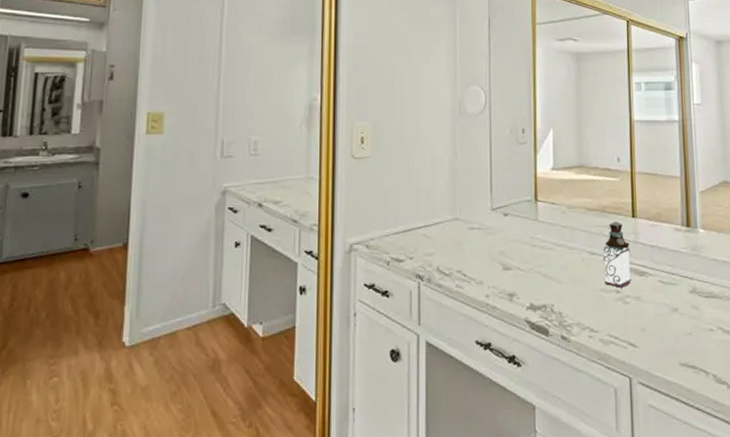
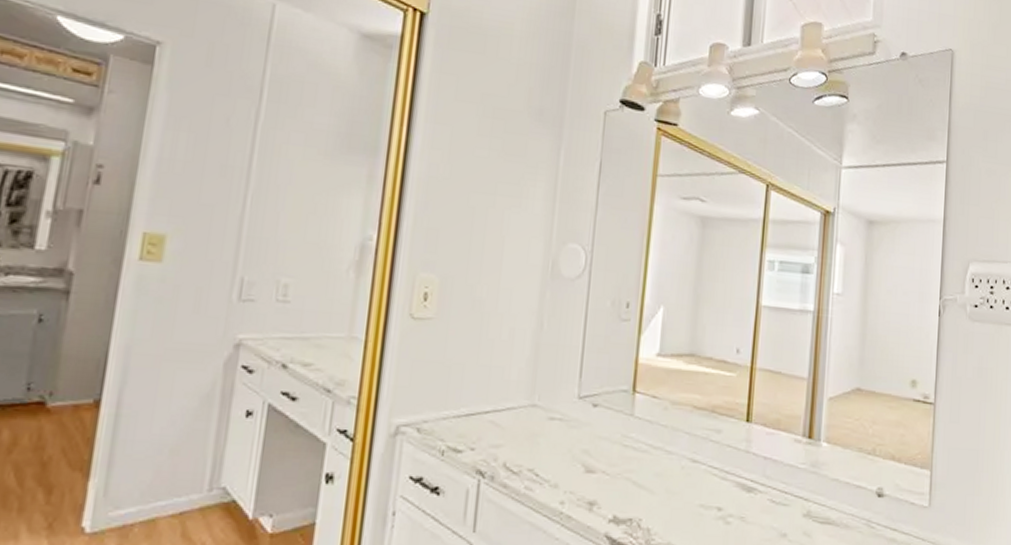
perfume bottle: present [603,222,631,288] -> none [705,425,740,505]

